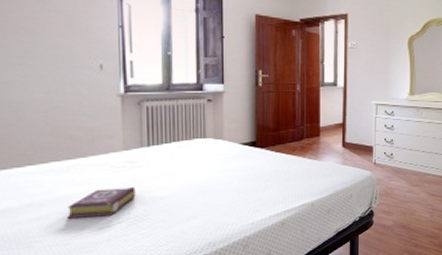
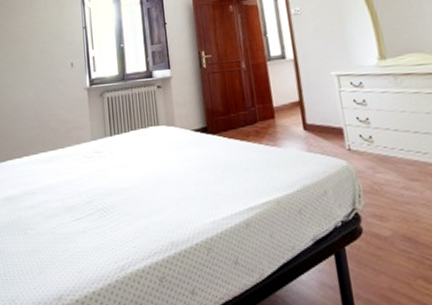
book: present [66,186,136,219] -> none [51,176,104,207]

